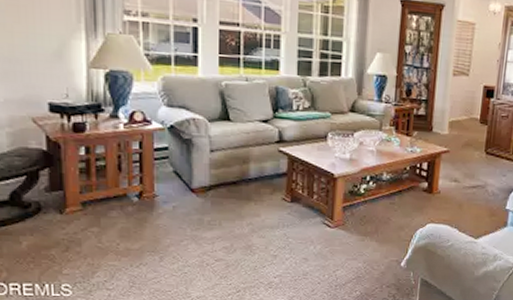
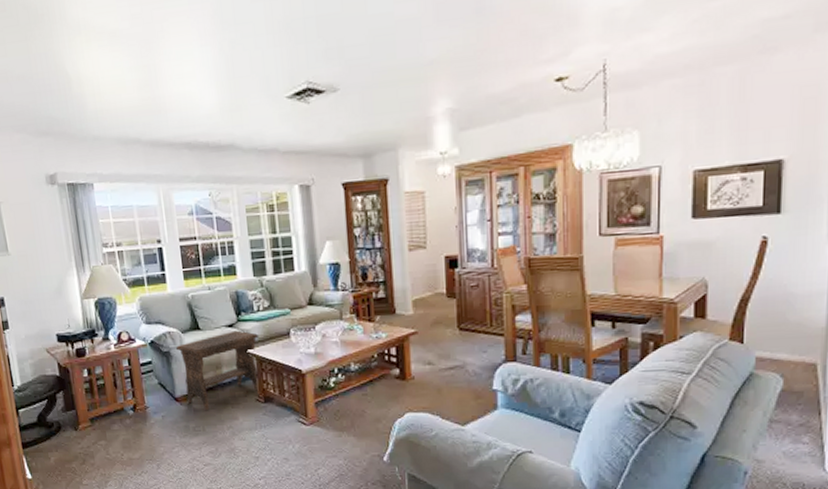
footstool: none [200,126,295,205] -> present [176,330,259,411]

